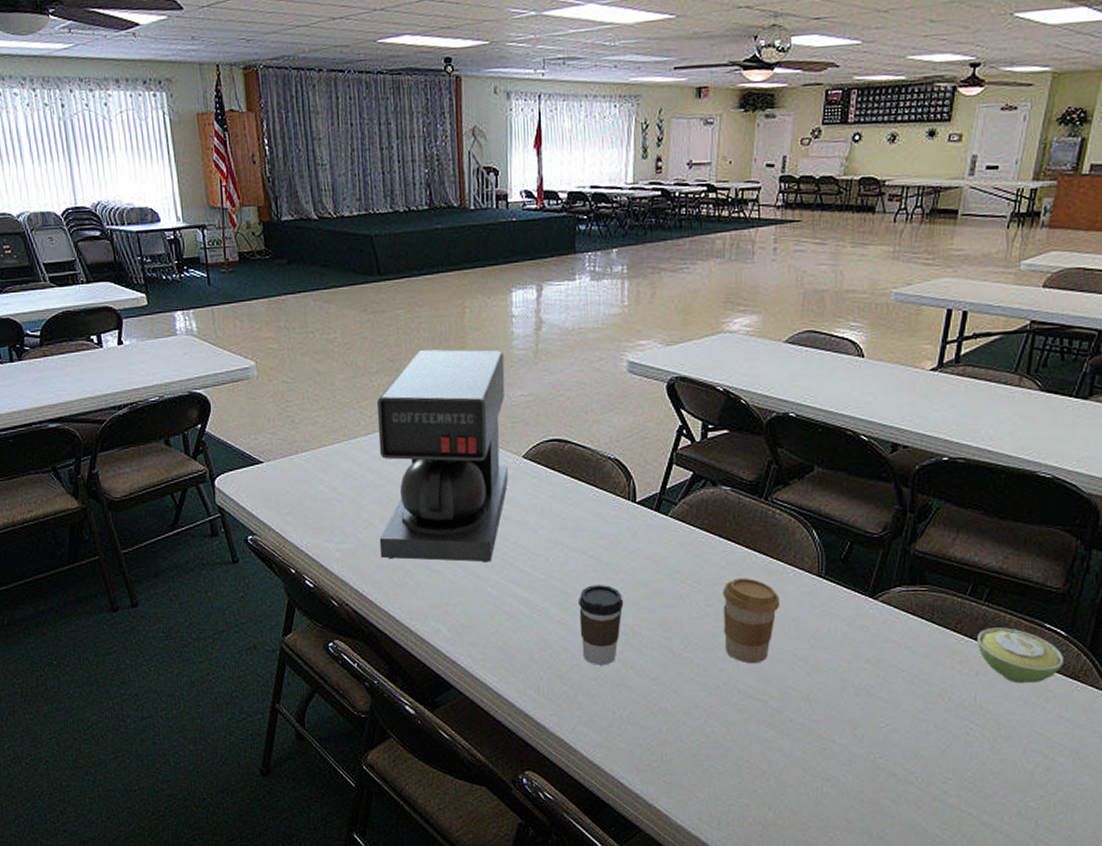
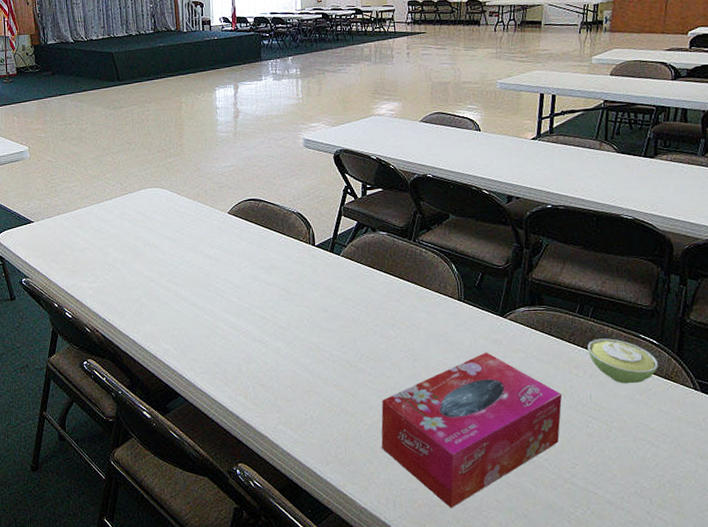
coffee maker: present [376,349,508,563] -> none [118,133,218,295]
coffee cup: present [579,585,624,665] -> none [275,311,310,376]
tissue box: none [707,641,940,828] -> present [381,352,563,508]
coffee cup: present [723,578,781,664] -> none [385,303,431,372]

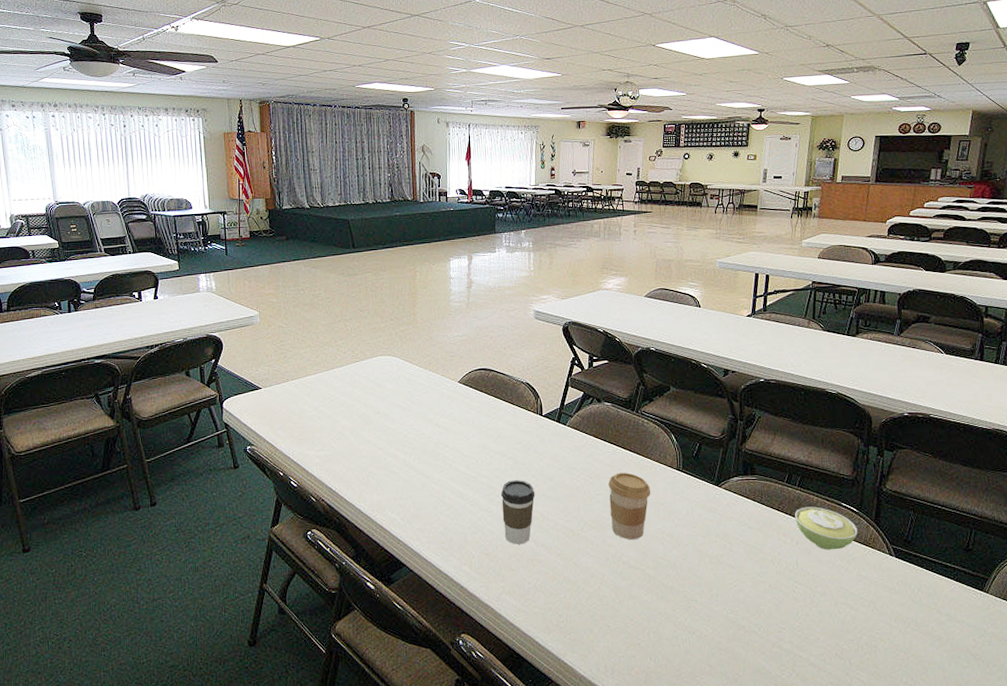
coffee cup: none [275,311,310,376] -> present [501,480,535,545]
tissue box: present [381,352,563,508] -> none [601,520,772,674]
coffee cup: none [385,303,431,372] -> present [608,472,651,540]

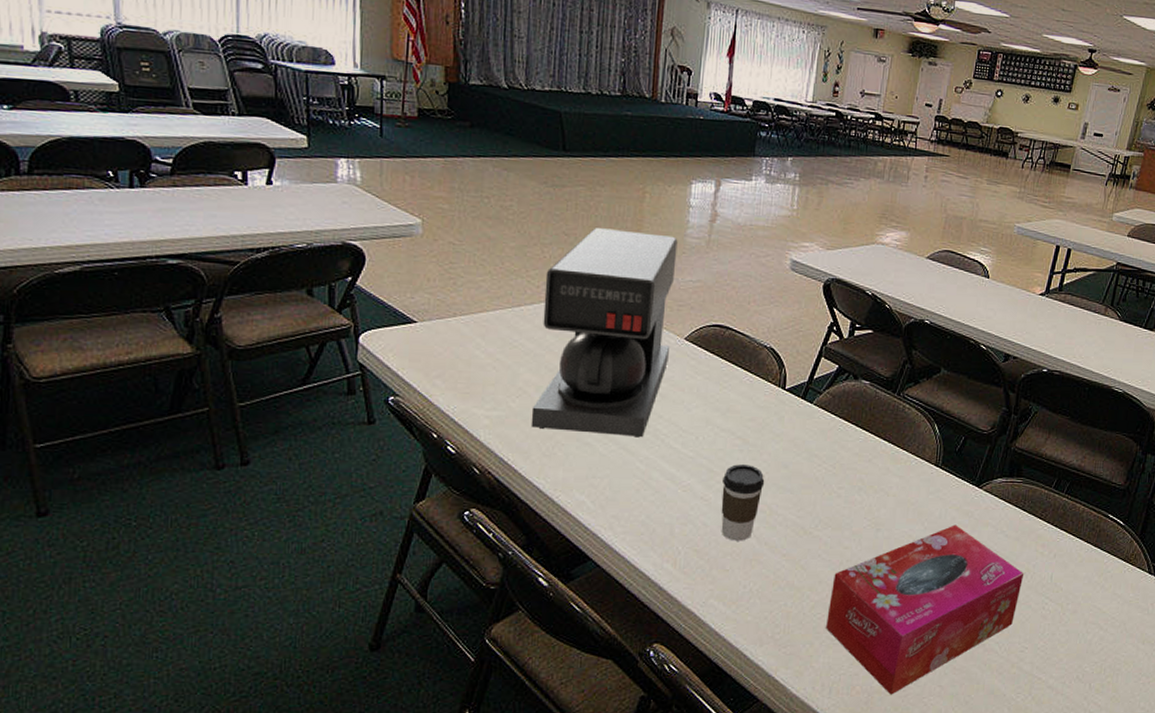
coffee maker: none [349,302,448,464] -> present [530,228,678,438]
tissue box: none [601,520,772,674] -> present [826,524,1025,695]
coffee cup: present [608,472,651,540] -> none [851,464,903,543]
sugar bowl: present [795,506,858,550] -> none [1057,516,1121,565]

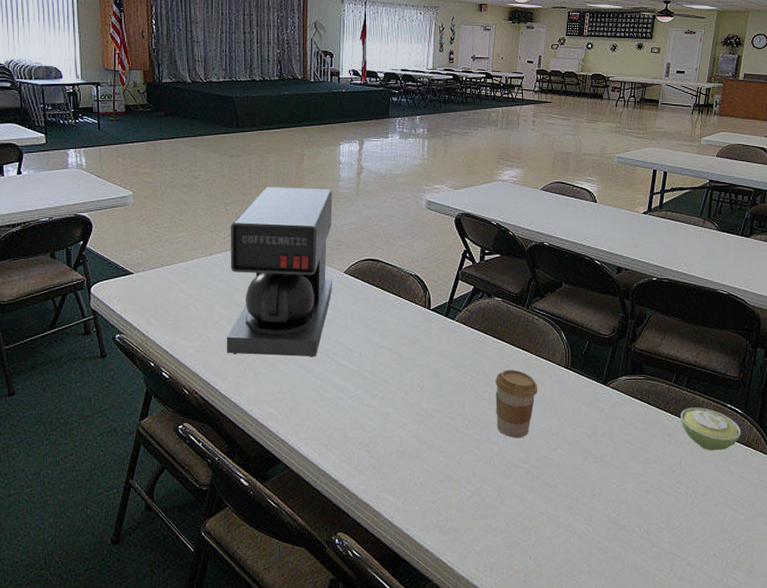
coffee cup: present [721,464,765,541] -> none [385,375,420,441]
tissue box: present [826,524,1025,695] -> none [483,419,655,574]
coffee cup: none [851,464,903,543] -> present [495,369,538,439]
sugar bowl: none [1057,516,1121,565] -> present [681,407,741,451]

